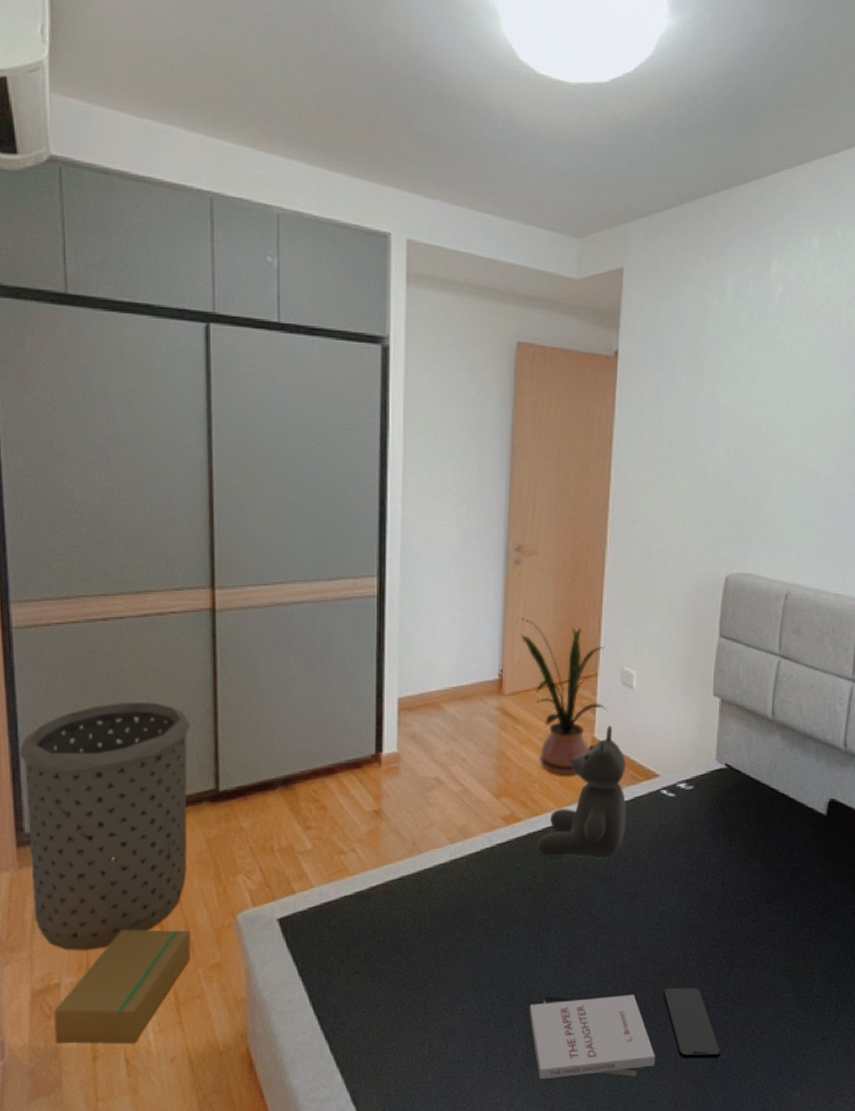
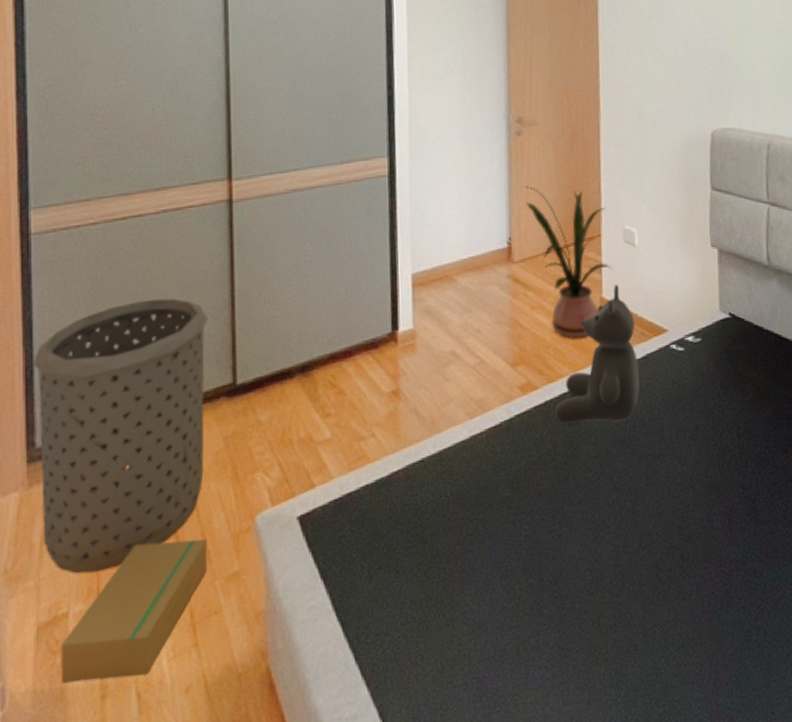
books: present [529,994,655,1079] -> none [558,564,690,670]
phone: present [663,987,721,1059] -> none [691,549,755,631]

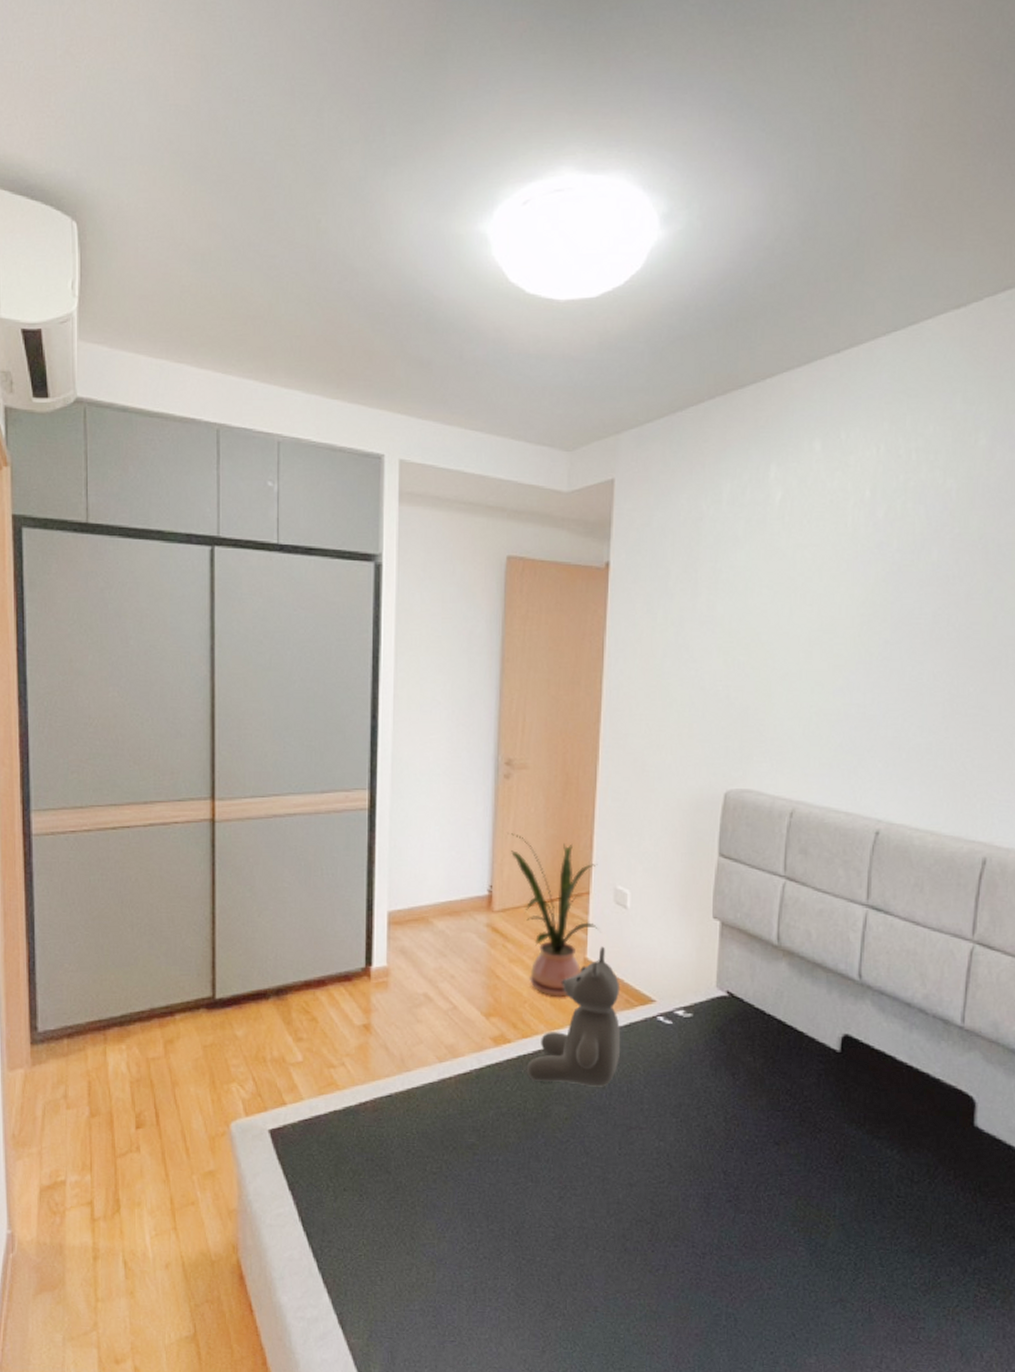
laundry basket: present [33,298,208,573] -> none [35,908,191,1150]
box: present [61,539,207,683] -> none [60,1132,186,1245]

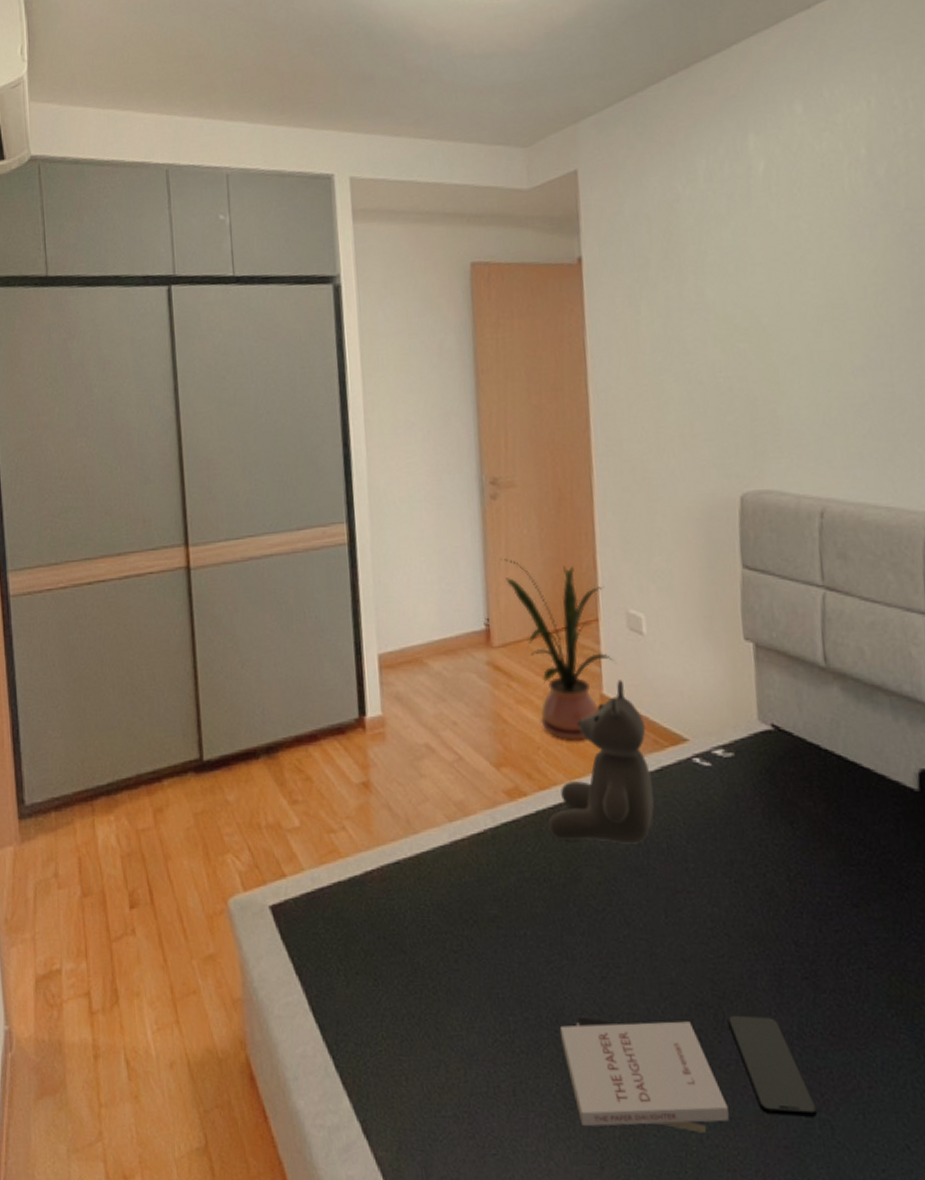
books: none [519,1229,653,1324] -> present [559,1016,729,1133]
phone: none [661,1229,726,1311] -> present [727,1015,818,1117]

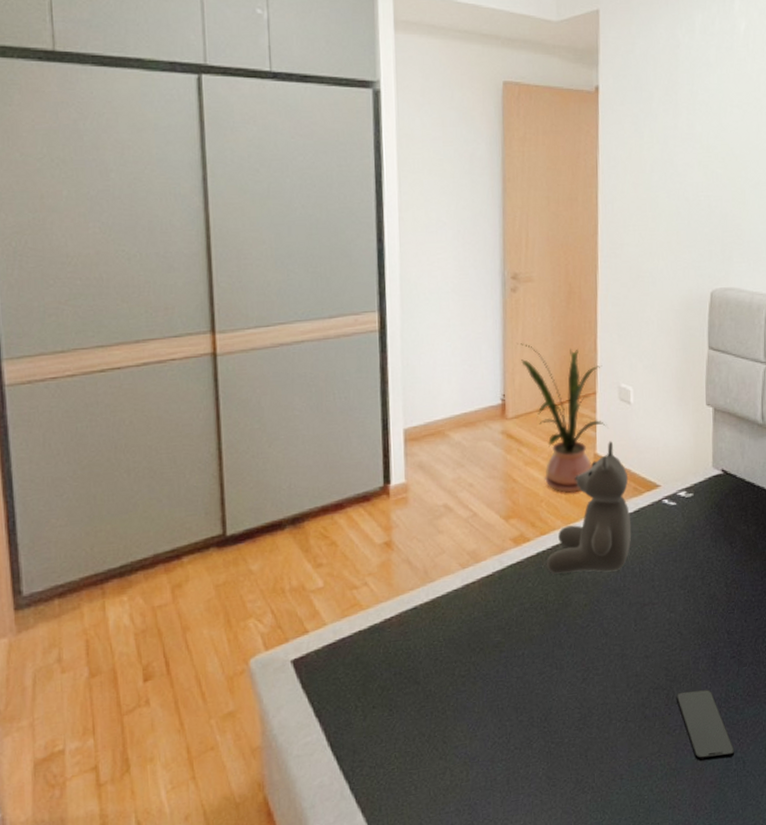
books: present [559,1016,729,1133] -> none [547,702,673,797]

